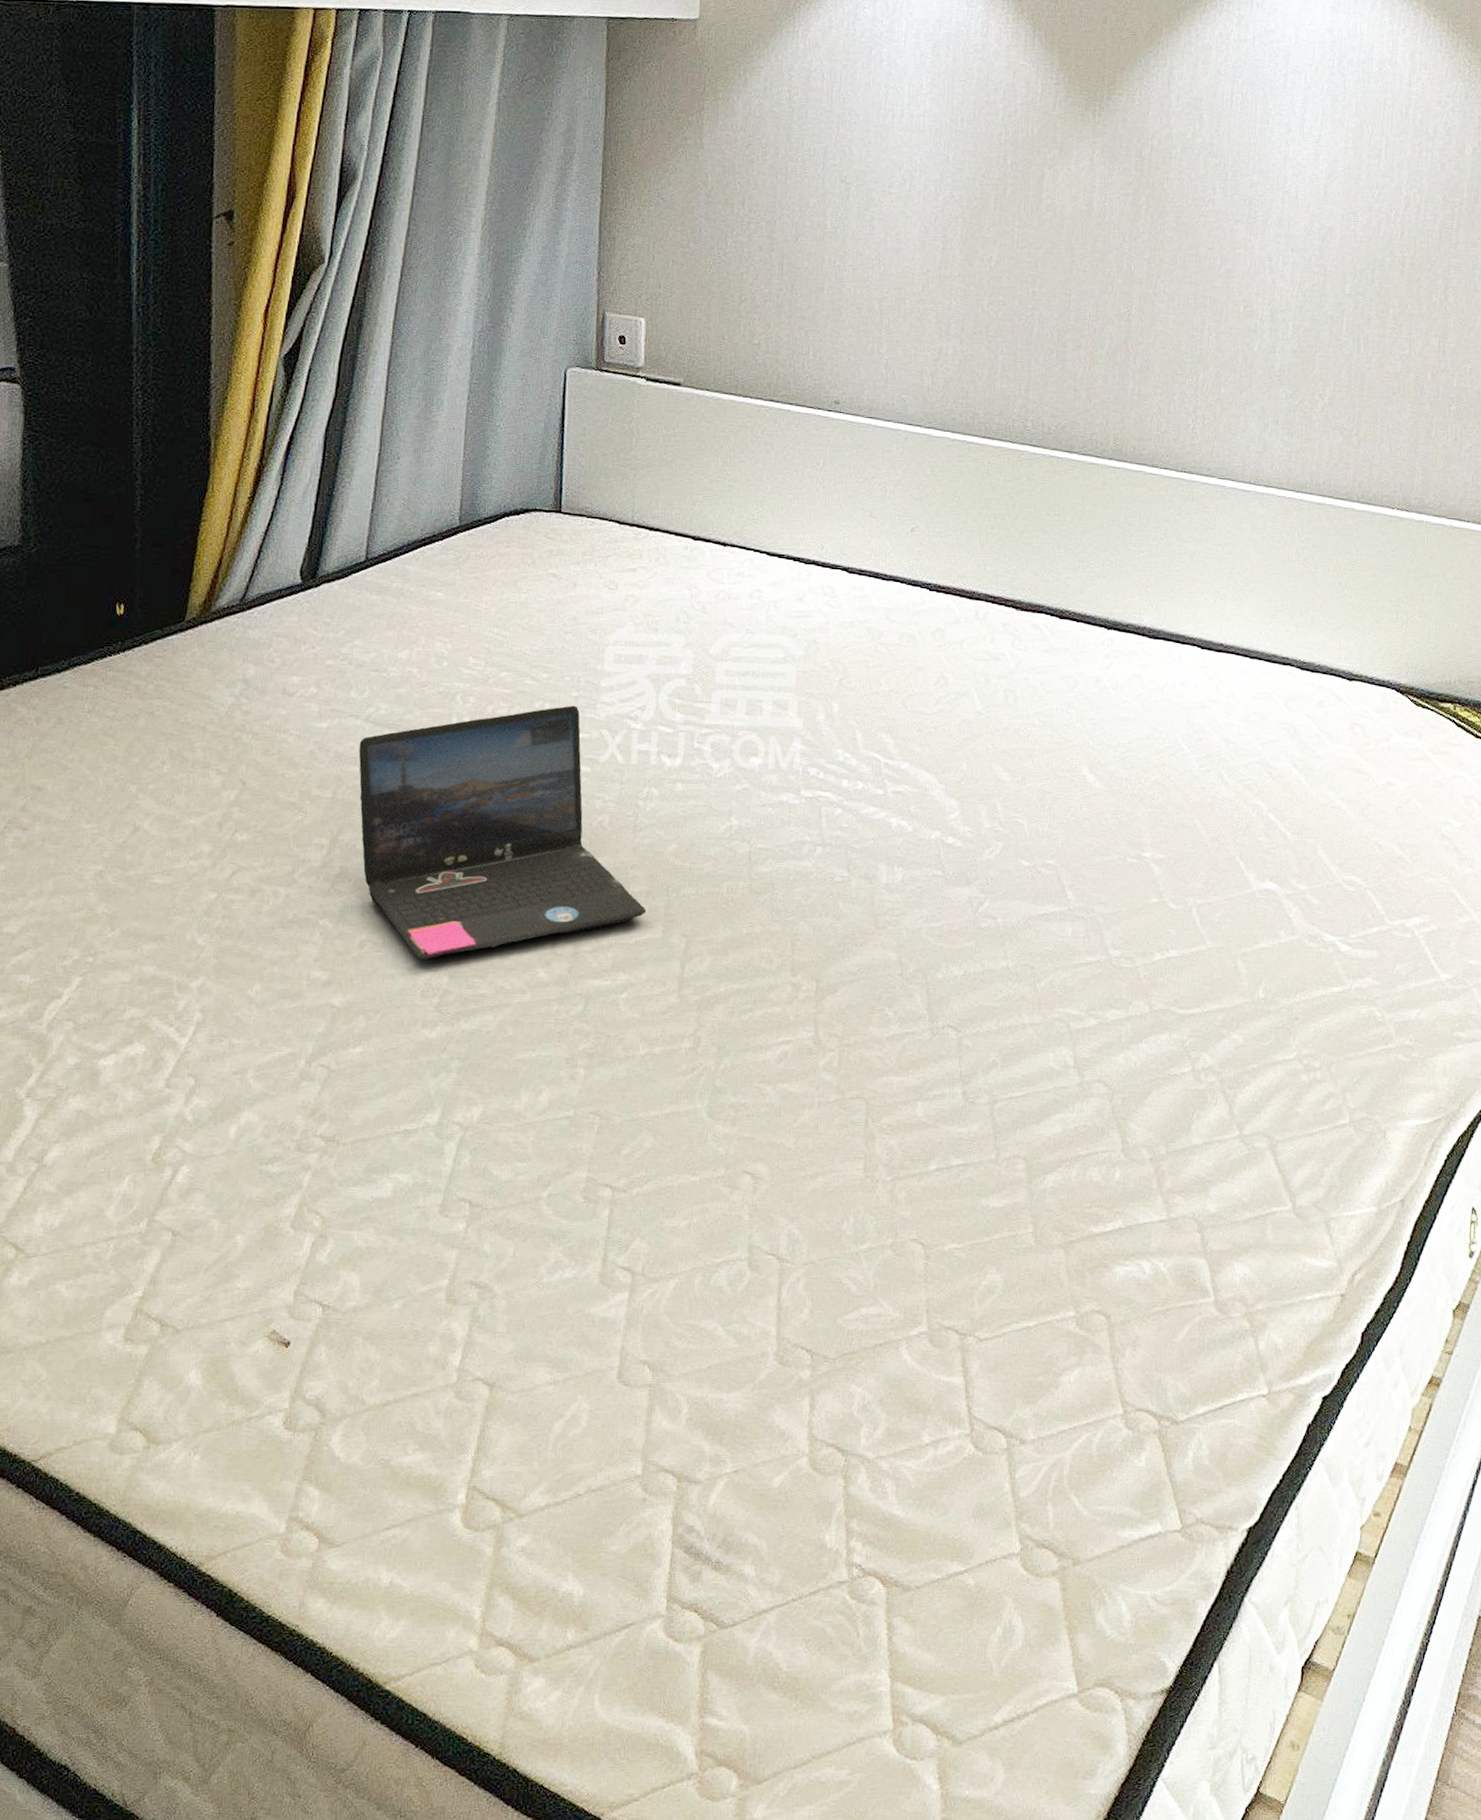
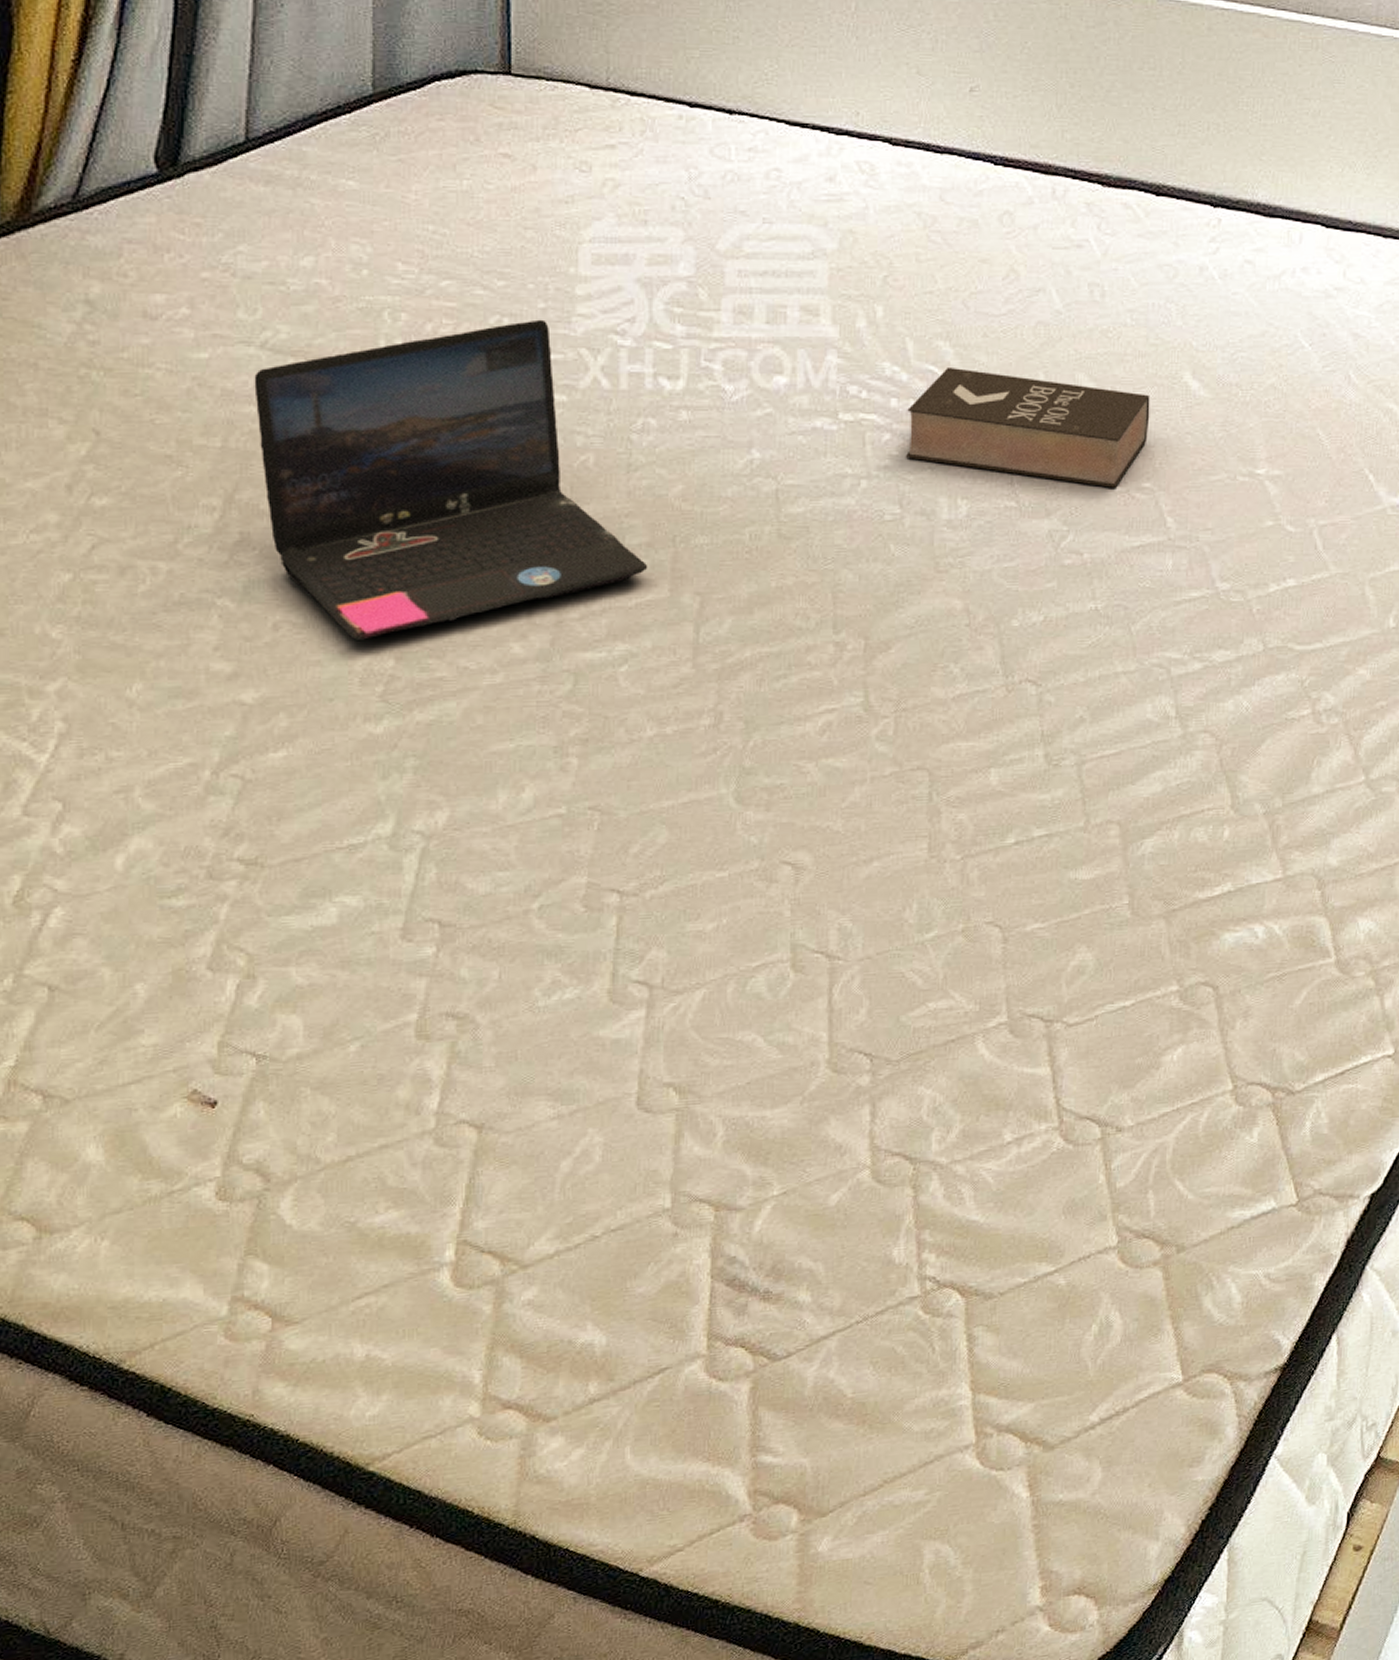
book: none [854,755,1054,863] -> present [906,366,1150,488]

